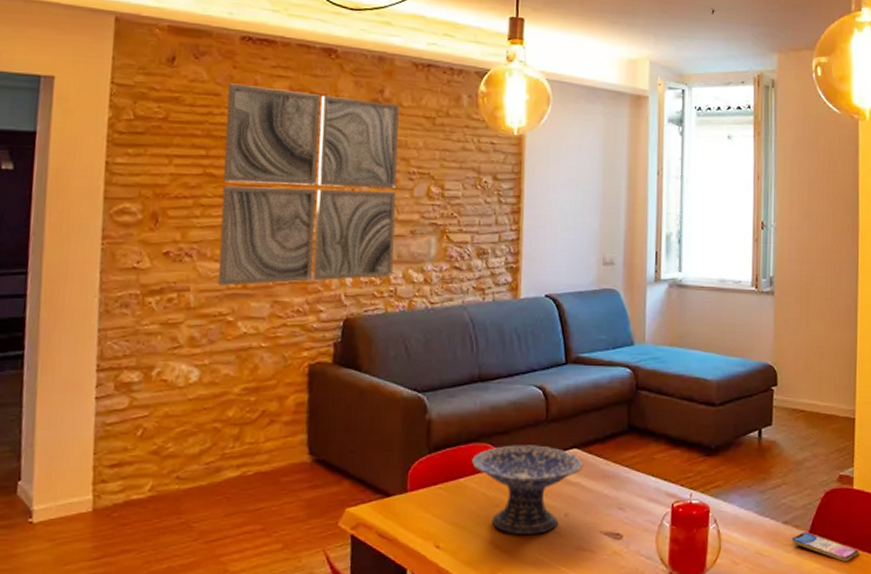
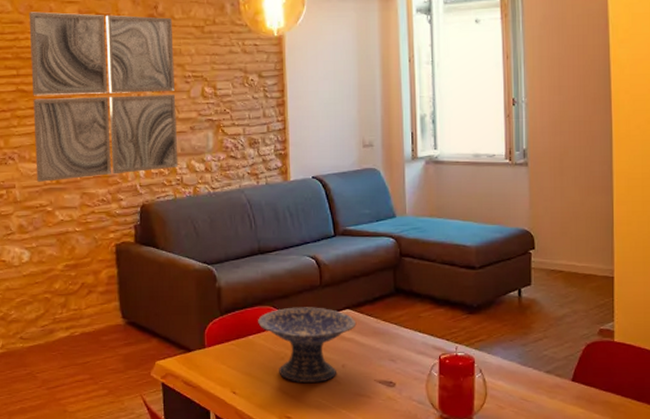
smartphone: present [791,532,859,561] -> none [554,380,622,407]

